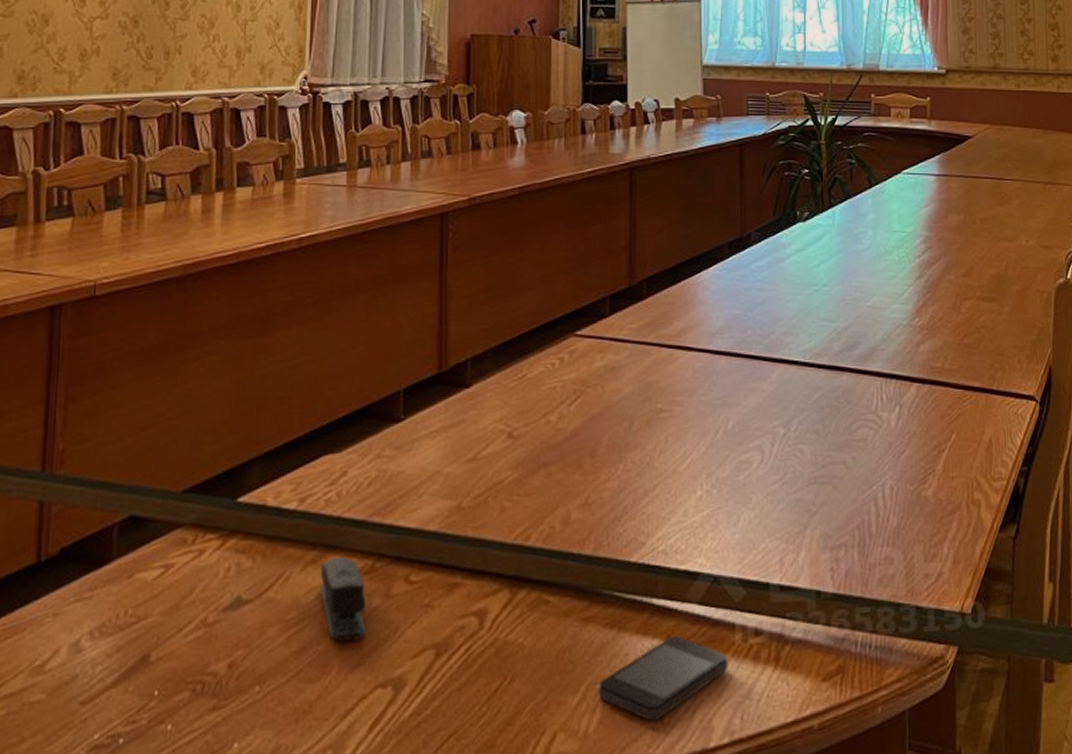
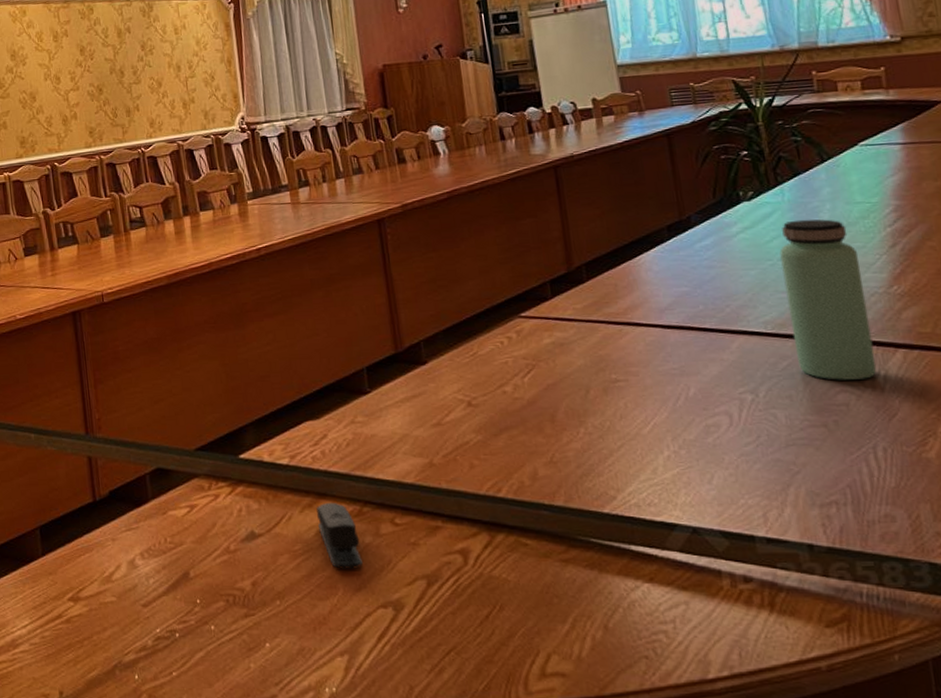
smartphone: present [598,636,728,721] -> none [585,579,719,651]
bottle: none [825,245,894,415] -> present [779,219,877,380]

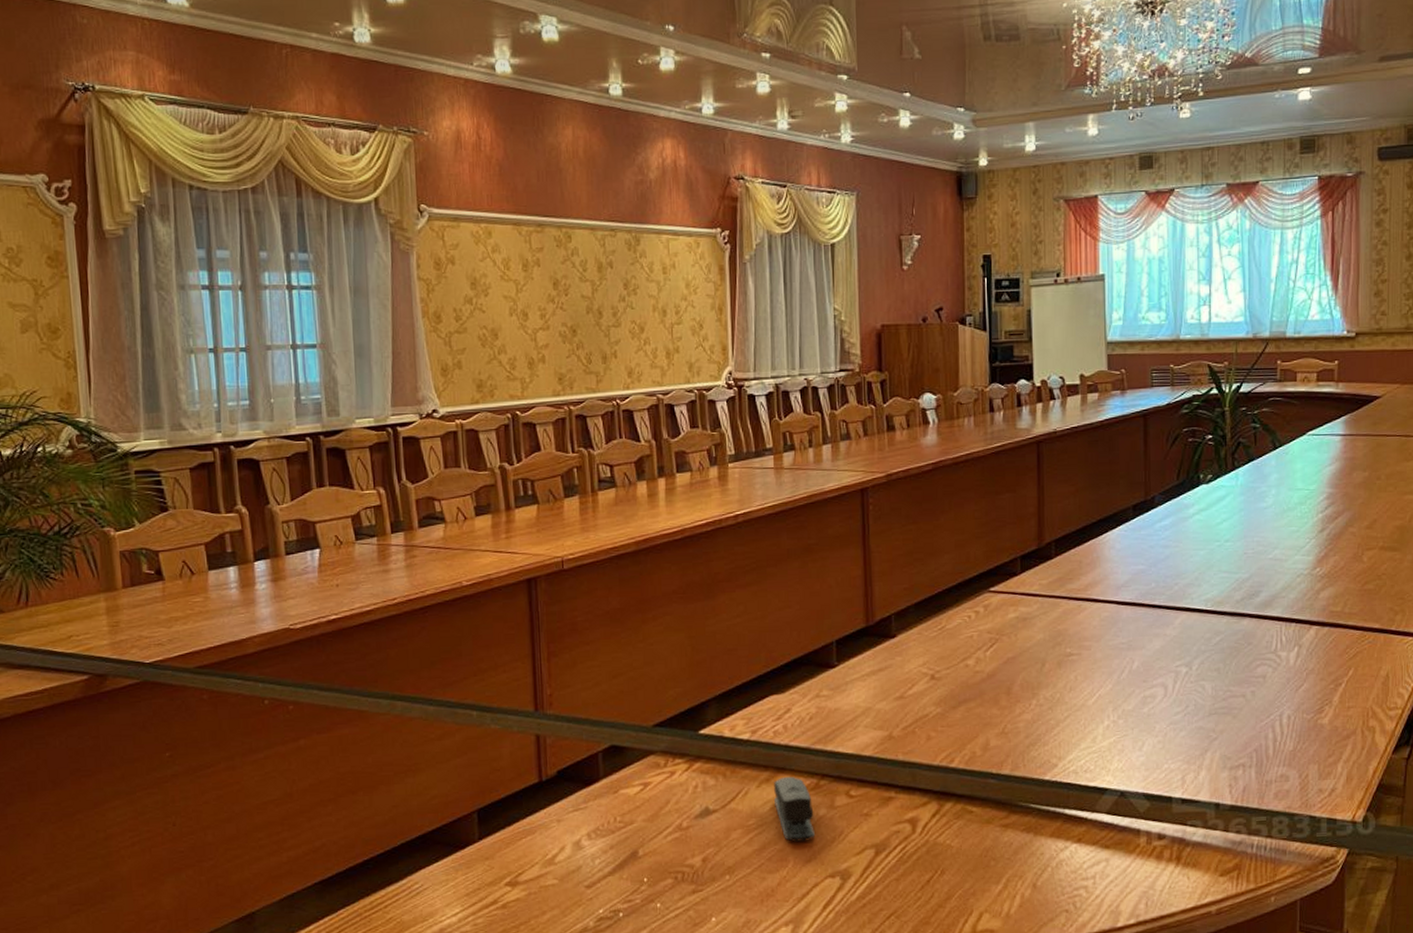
bottle: present [779,219,877,380] -> none [1227,503,1293,654]

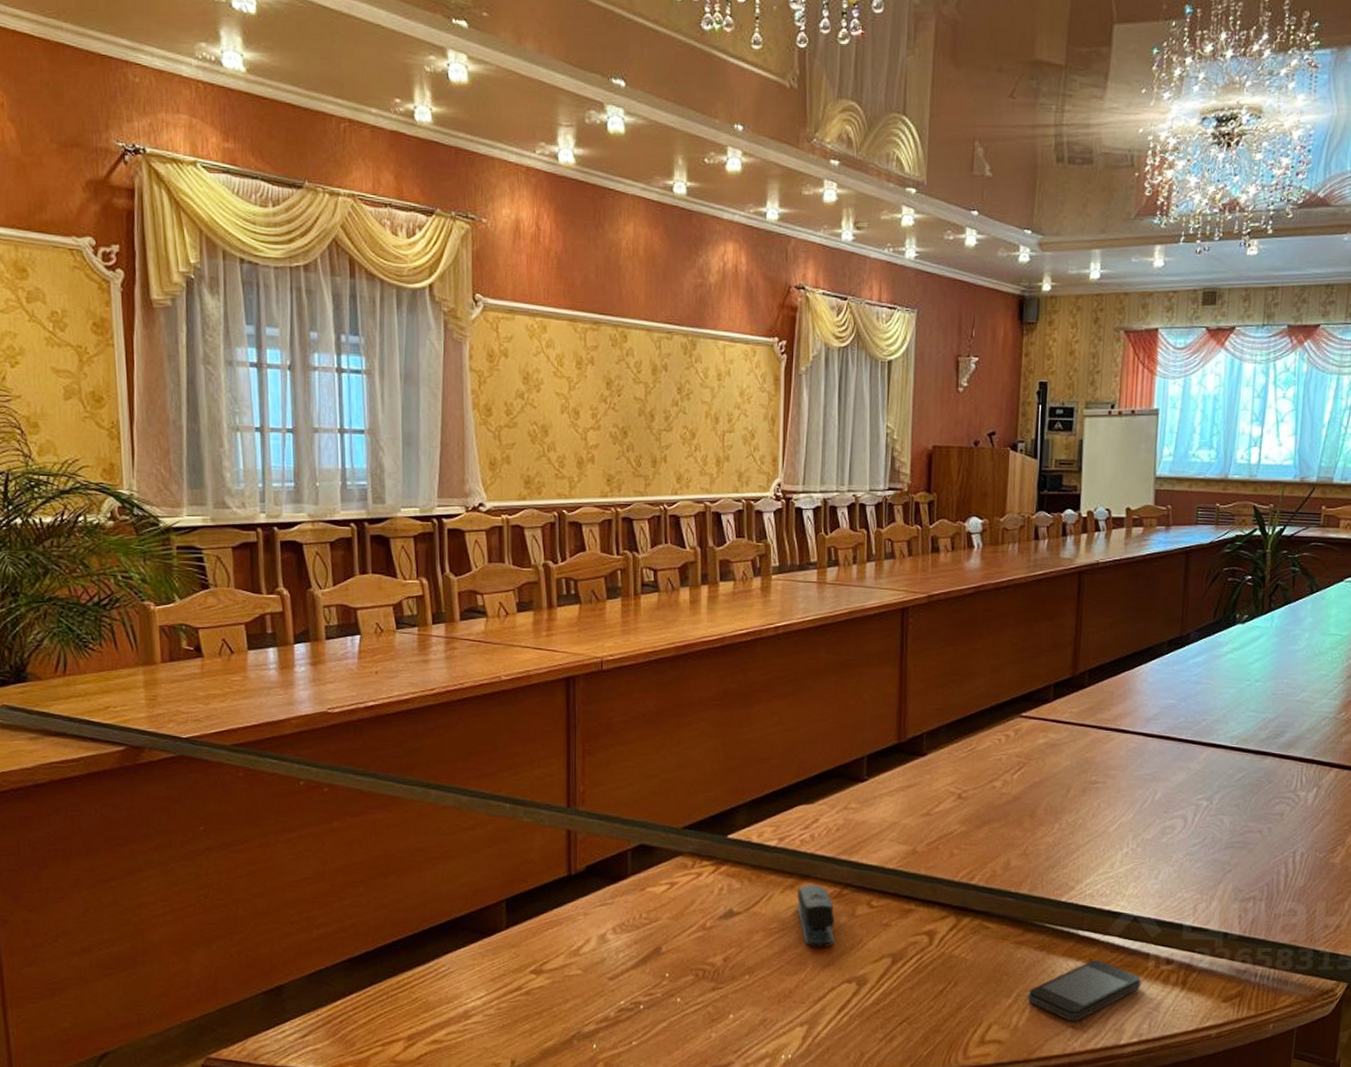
smartphone: none [1017,839,1134,906] -> present [1027,960,1142,1022]

